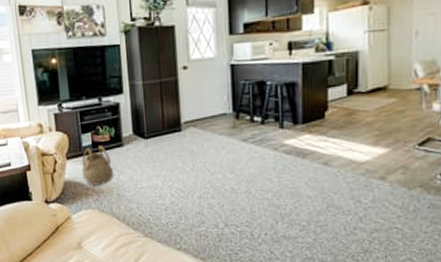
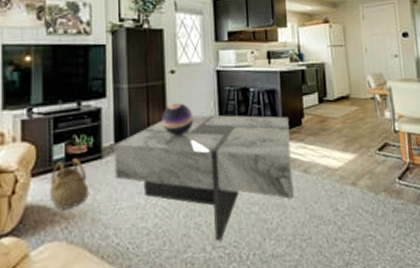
coffee table: none [133,108,311,220] -> present [114,114,294,241]
decorative sphere: none [175,97,207,128] -> present [162,103,194,136]

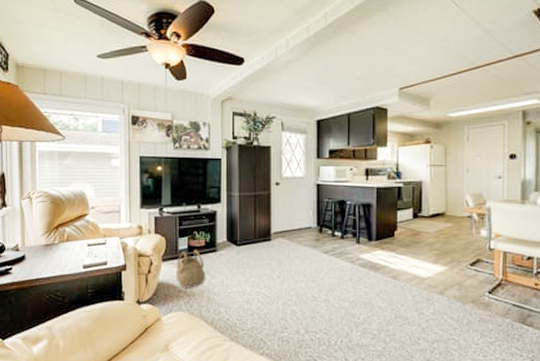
coffee table: present [114,114,294,241] -> none [227,222,382,327]
decorative sphere: present [162,103,194,136] -> none [267,211,294,238]

